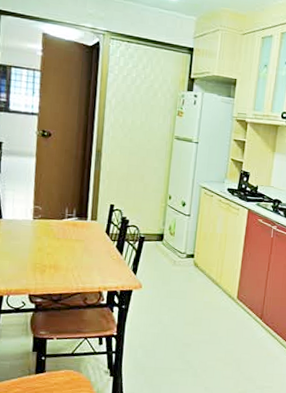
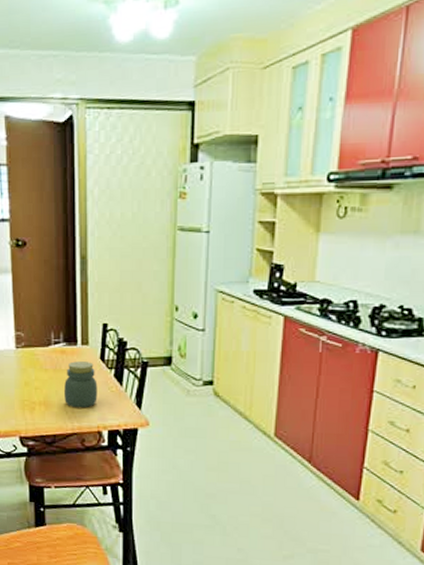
jar: none [72,233,102,272] -> present [64,361,98,408]

